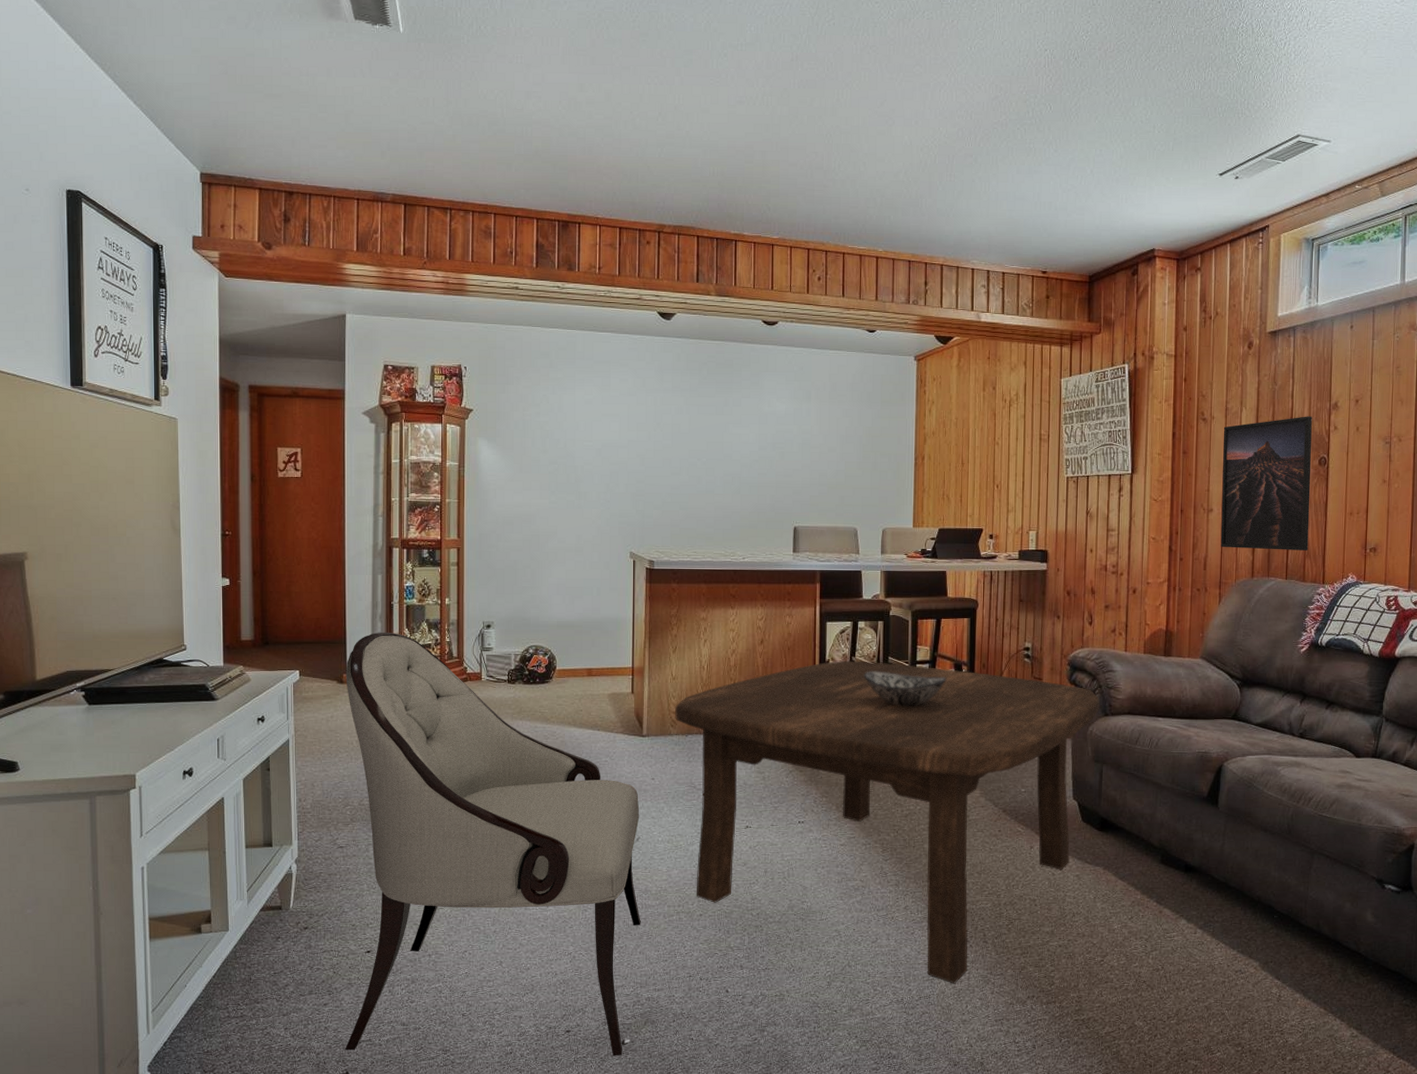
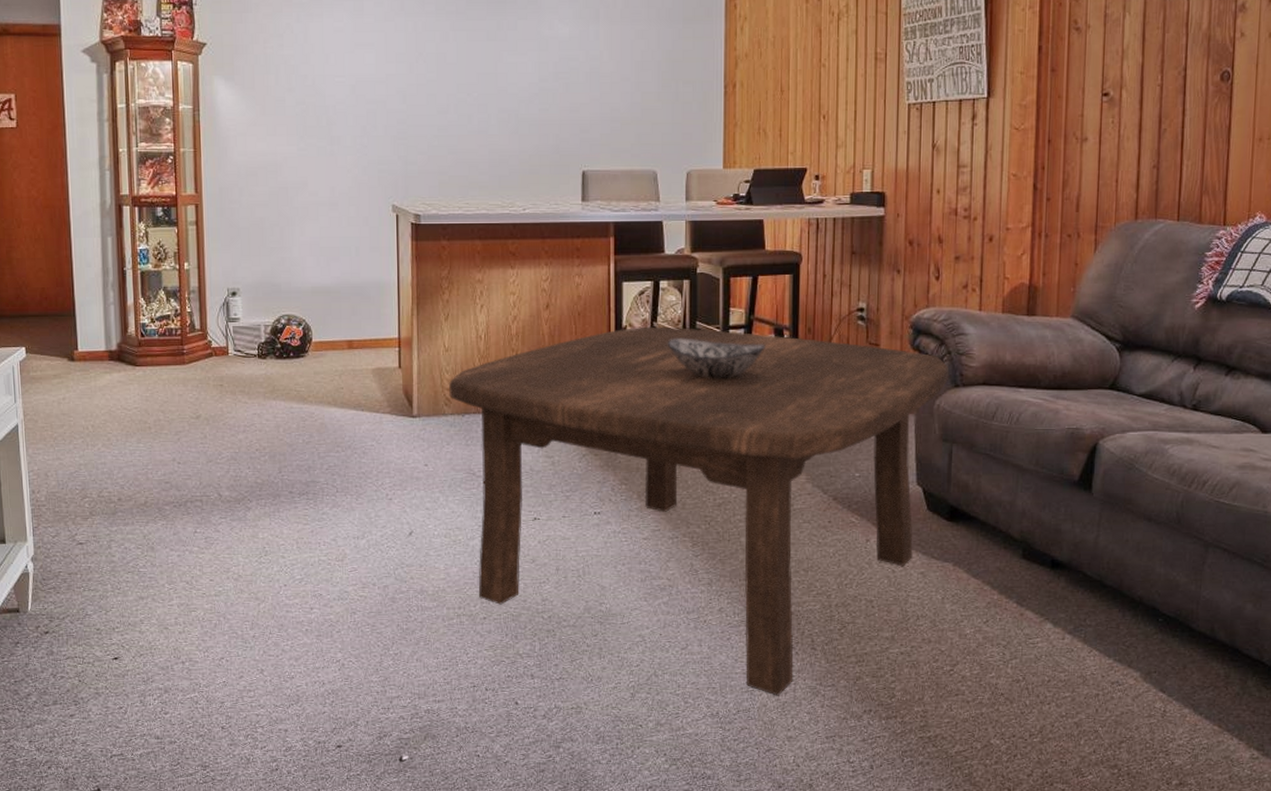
armchair: present [344,632,641,1056] -> none [76,302,417,774]
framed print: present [1220,416,1312,551] -> none [1096,21,1213,186]

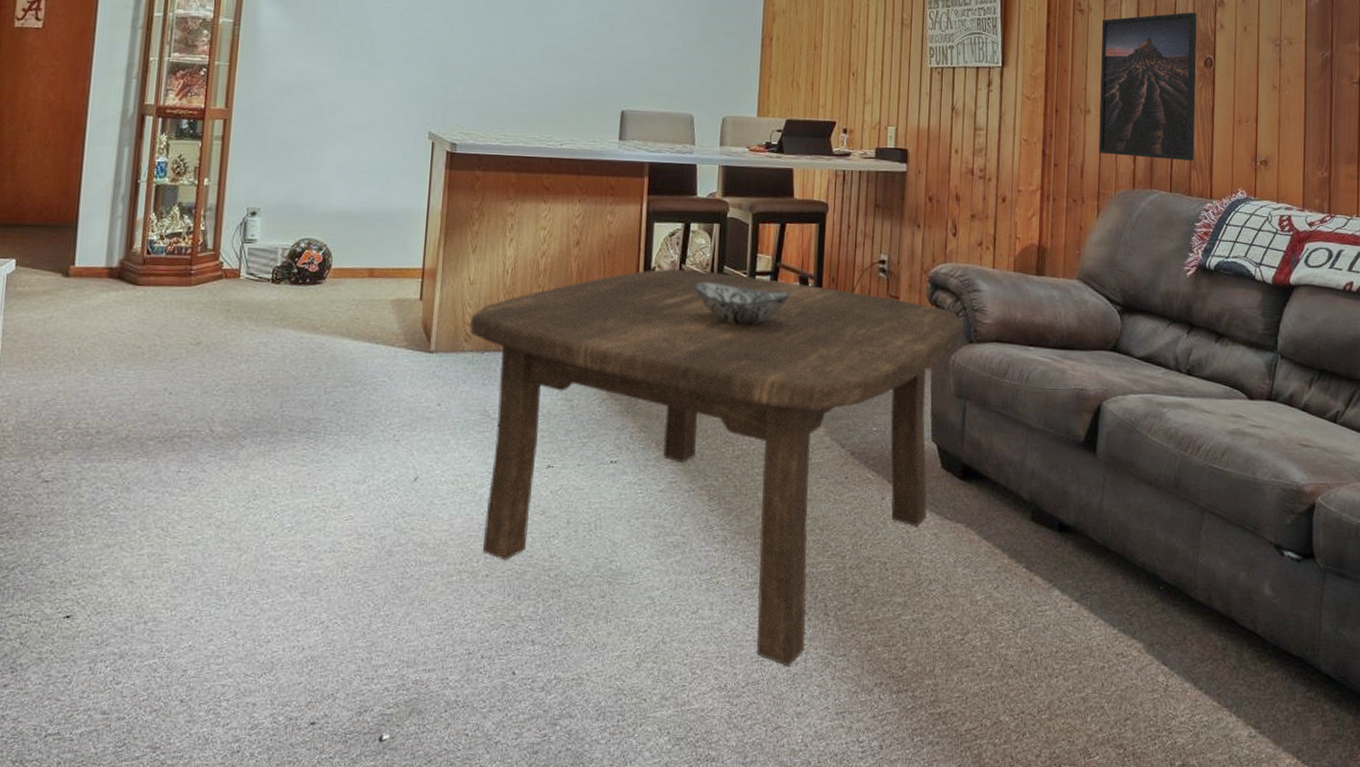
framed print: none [1096,21,1213,186] -> present [1098,12,1197,161]

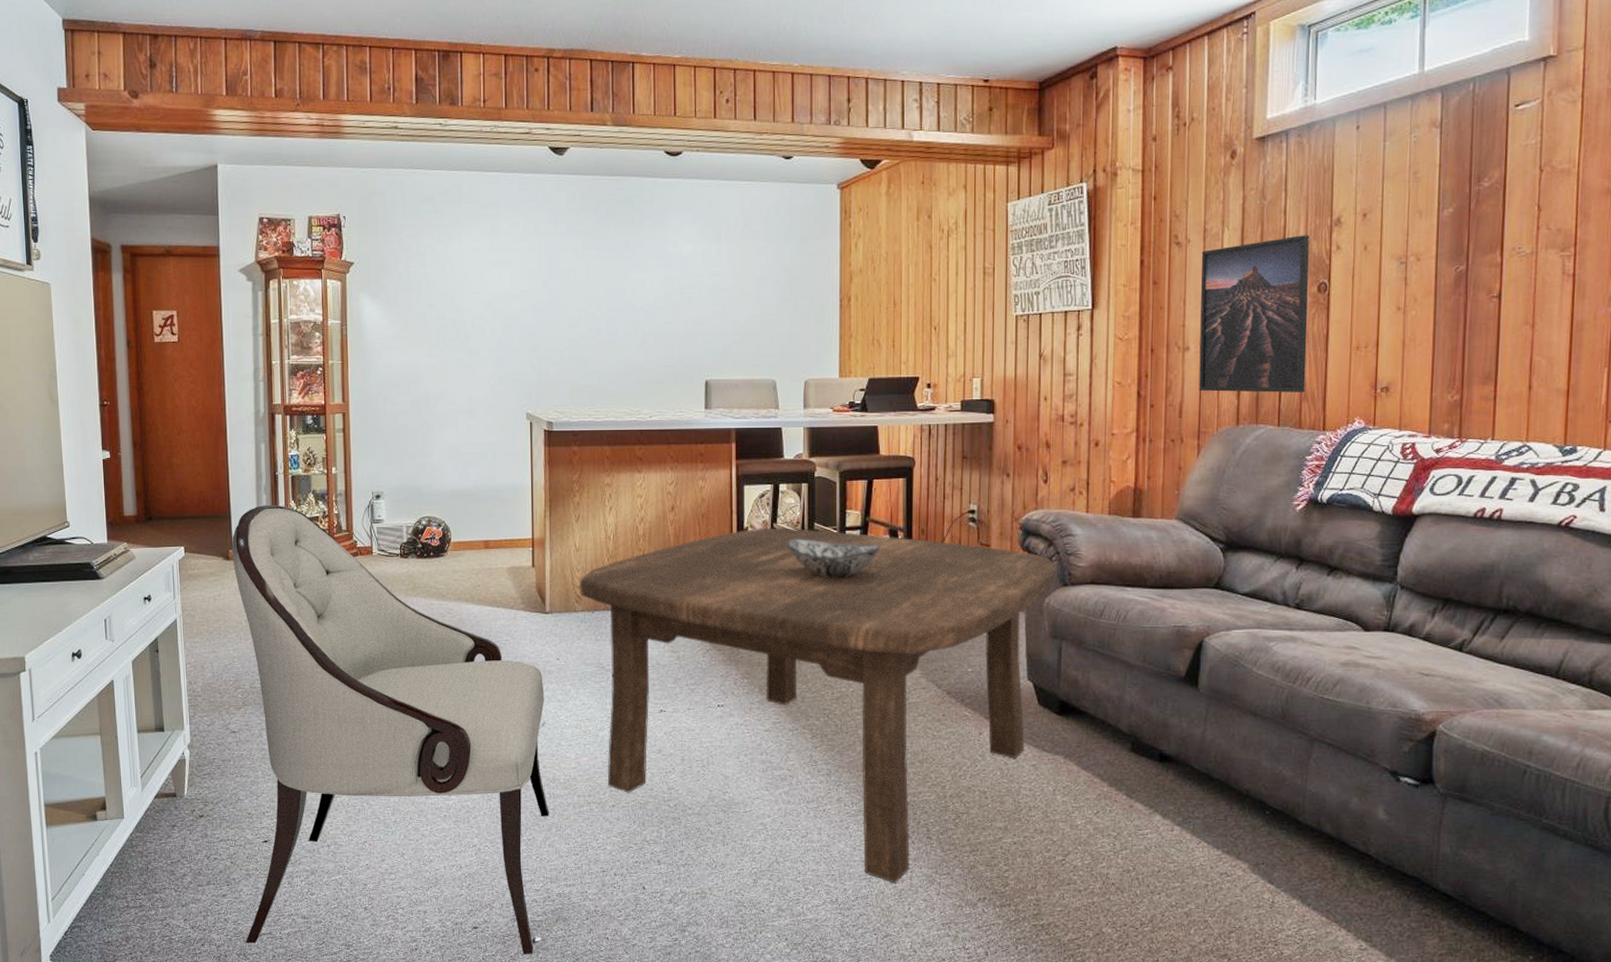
armchair: none [24,216,421,757] -> present [231,504,549,955]

